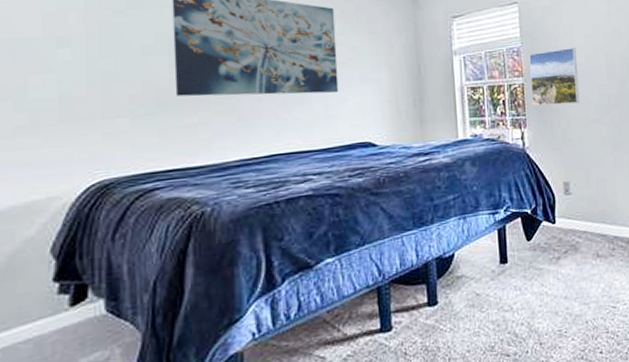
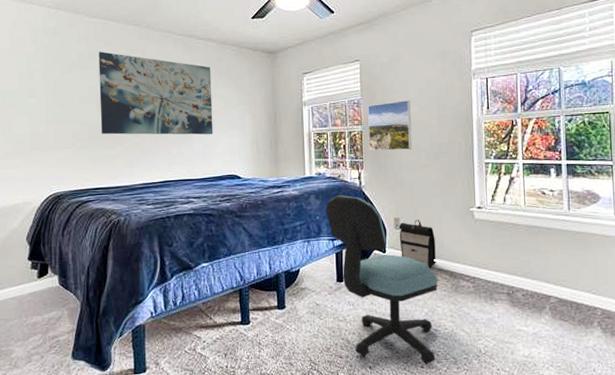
office chair: none [483,159,616,351] -> present [325,195,438,365]
backpack: none [568,182,611,236] -> present [398,219,436,267]

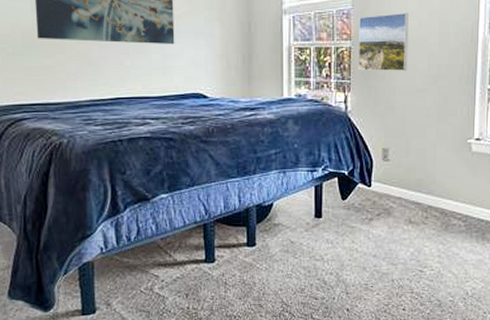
office chair: present [325,195,438,365] -> none [305,121,427,307]
backpack: present [398,219,436,267] -> none [387,150,427,204]

